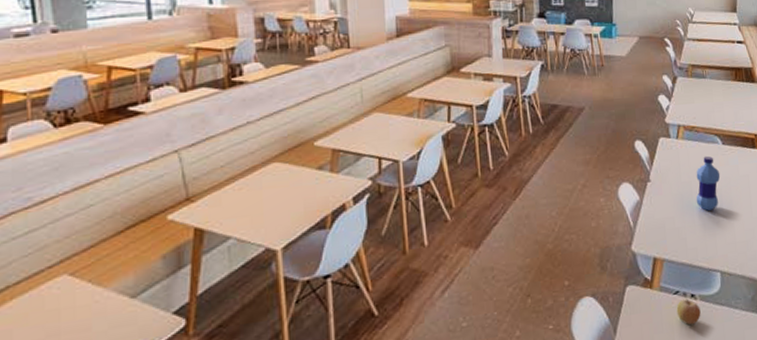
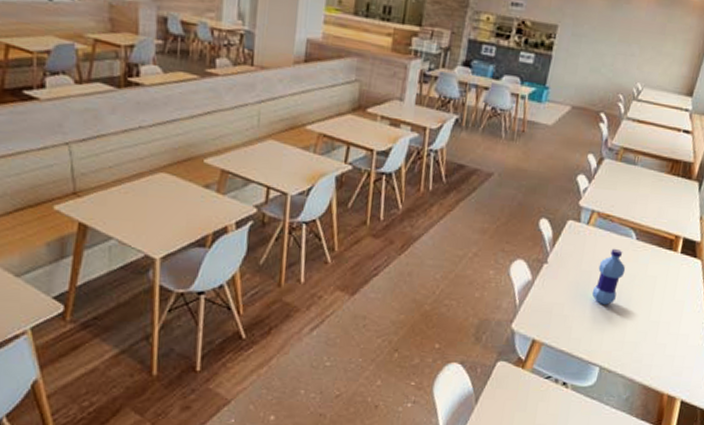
fruit: present [676,298,701,325] -> none [543,385,570,411]

